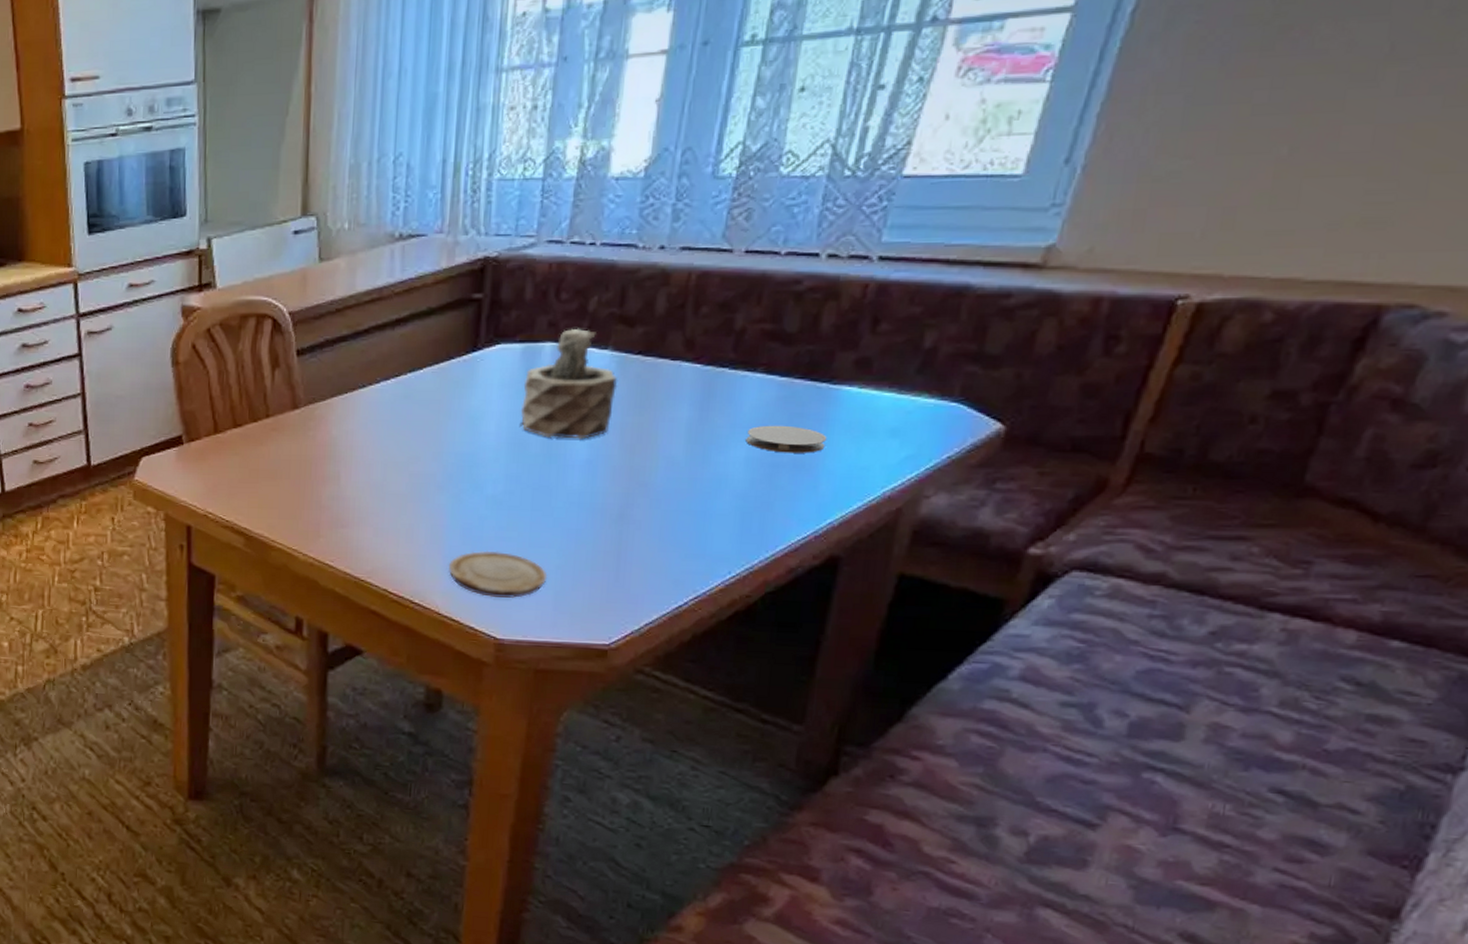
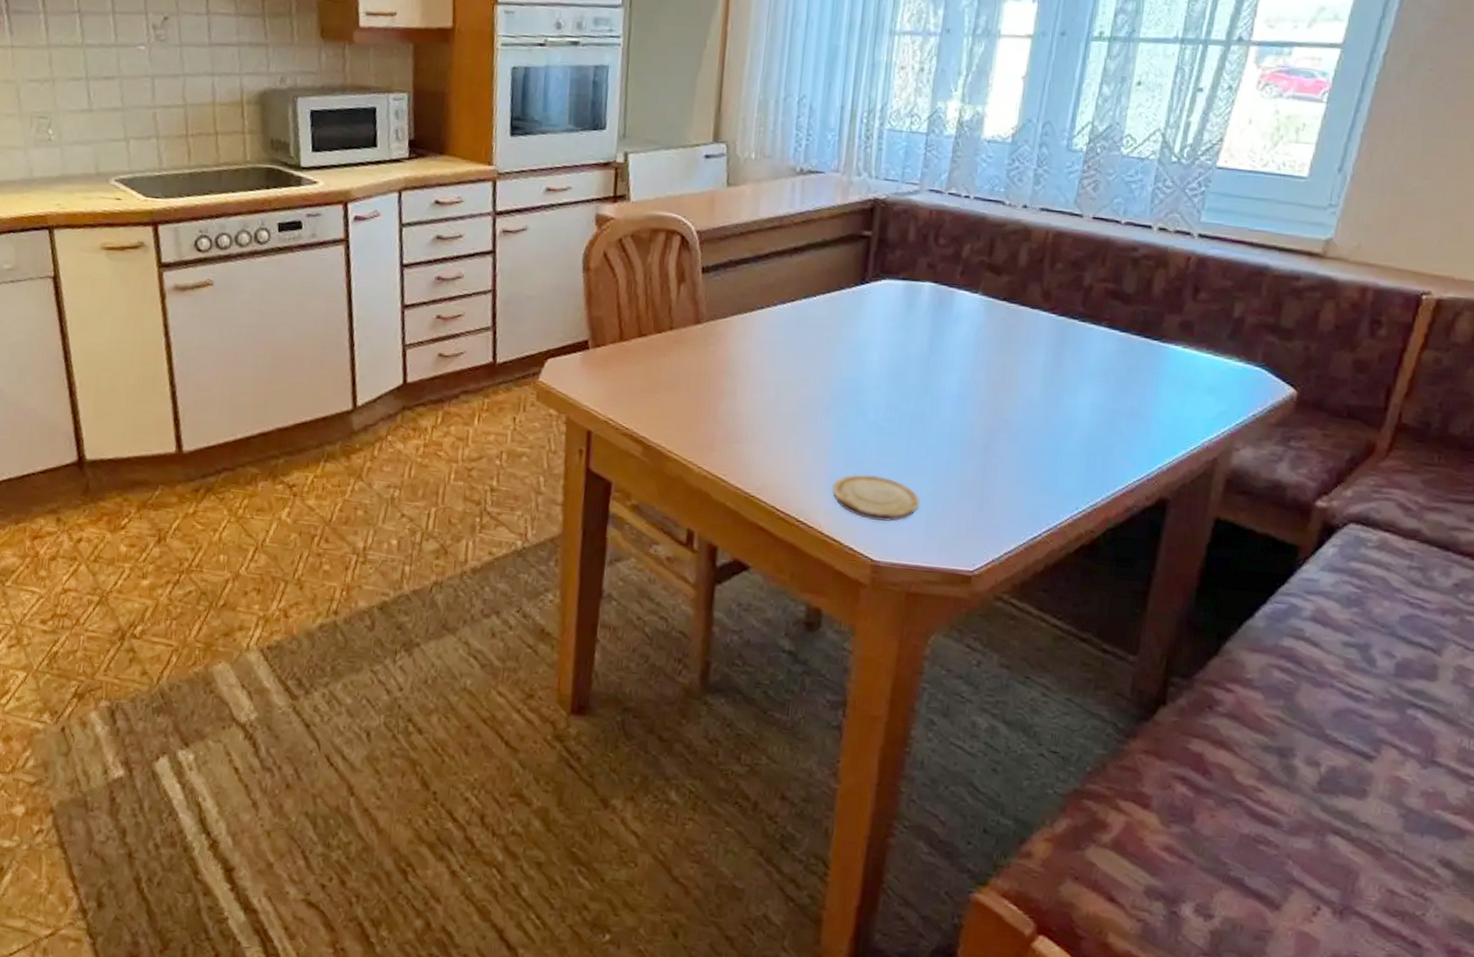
succulent plant: present [521,328,618,439] -> none [902,271,986,375]
coaster: present [746,425,828,453] -> none [1092,374,1158,403]

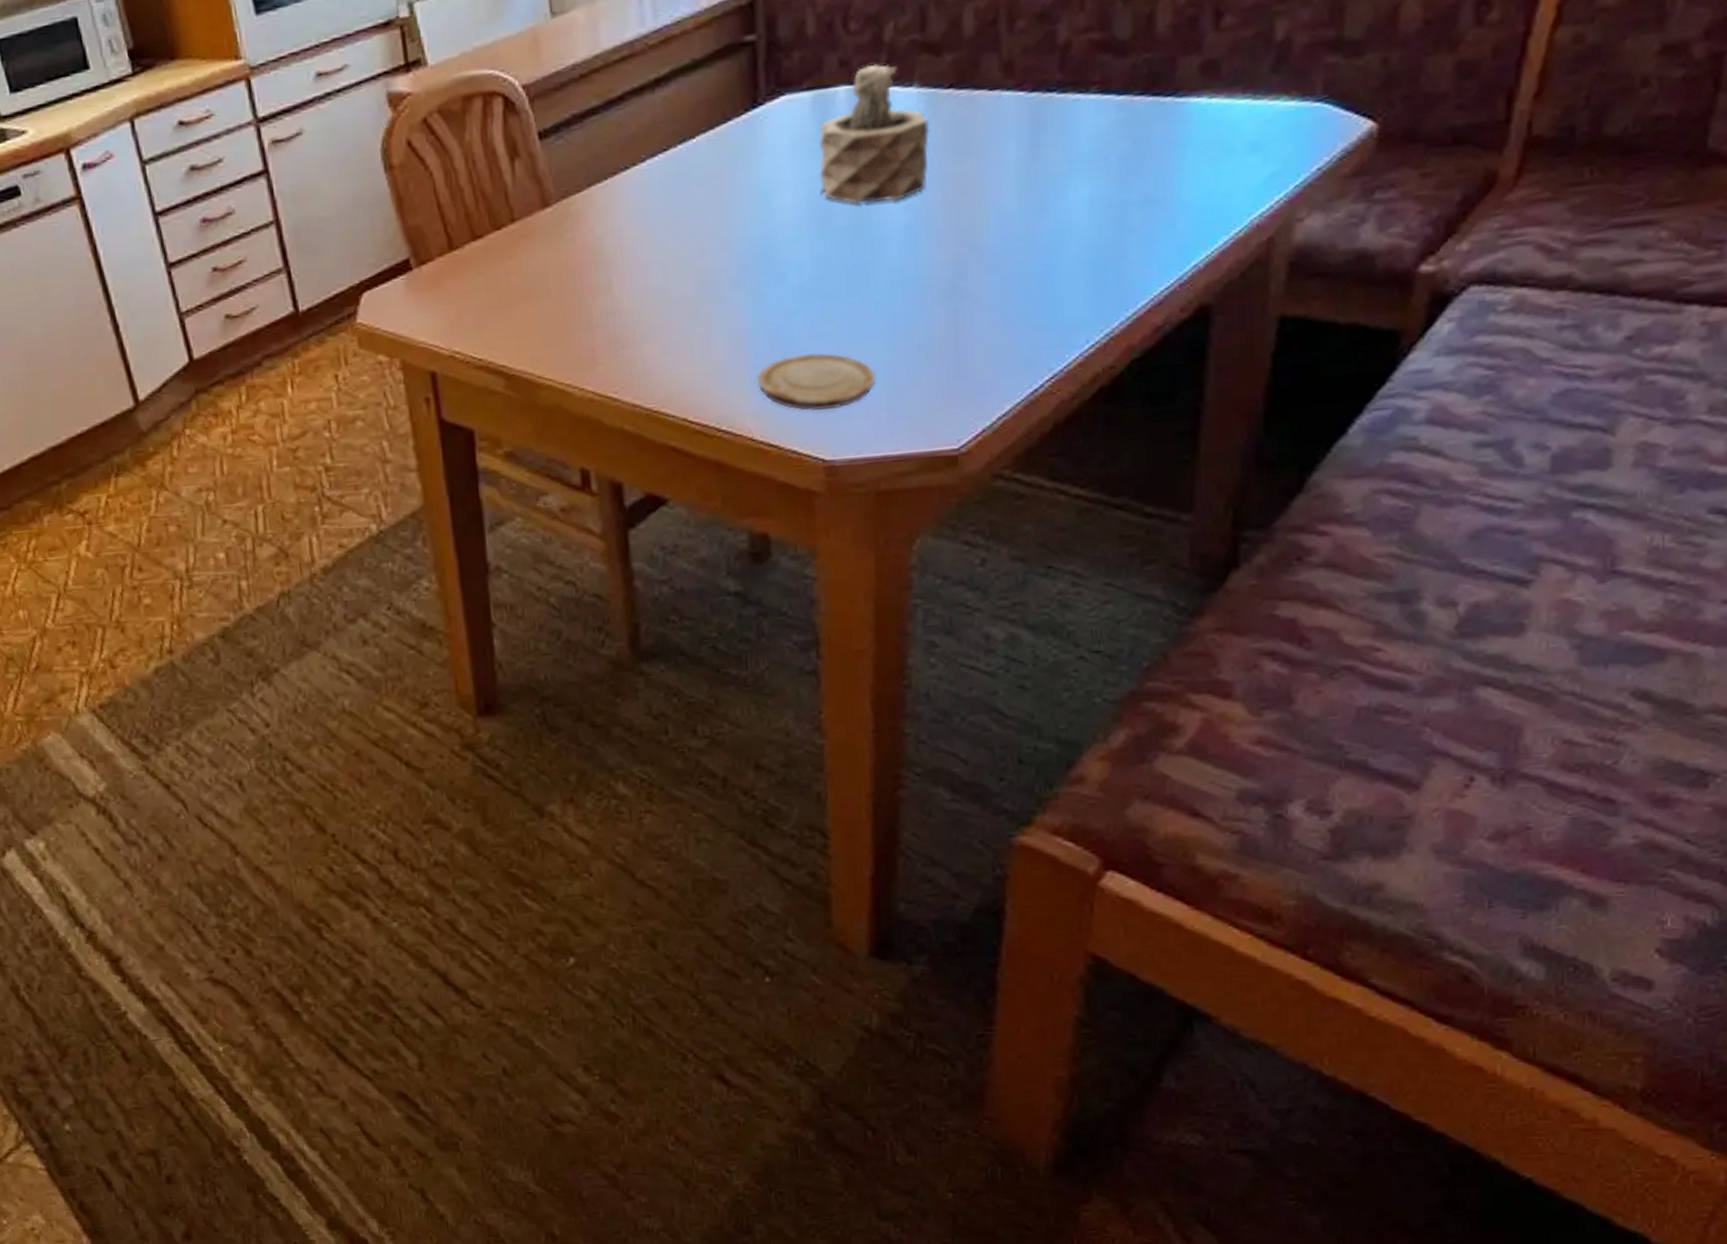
succulent plant: none [902,271,986,375] -> present [818,64,931,204]

